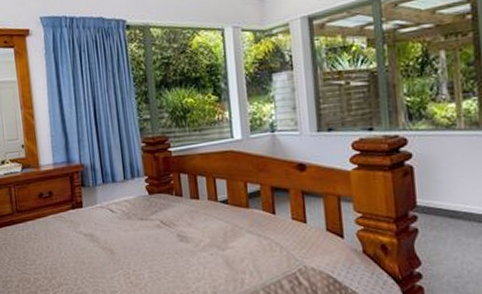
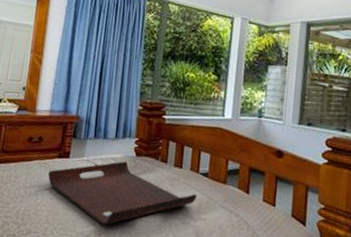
serving tray: none [66,201,220,268] -> present [48,161,197,226]

